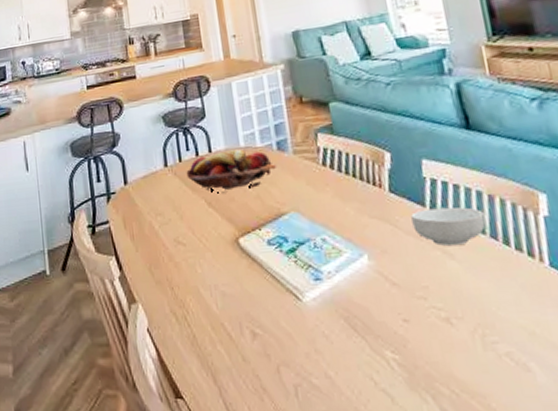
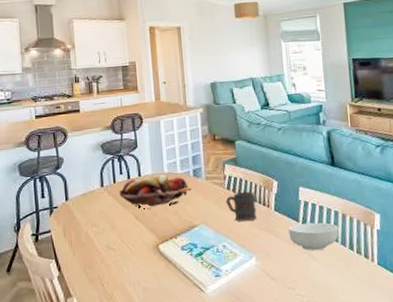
mug: none [321,167,366,207] -> present [225,192,257,221]

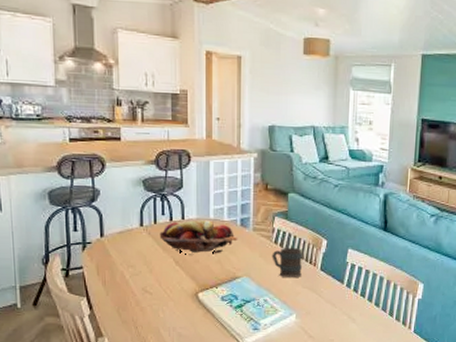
cereal bowl: present [288,222,339,251] -> none [332,285,381,314]

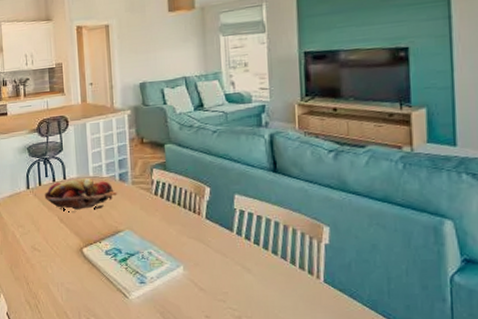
mug: present [272,248,303,277] -> none [153,198,186,228]

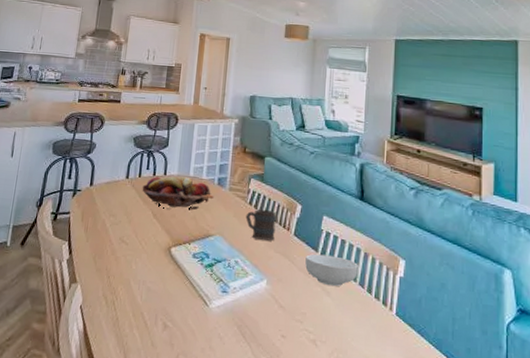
mug: none [153,198,186,228] -> present [245,209,277,241]
cereal bowl: none [221,233,279,263] -> present [305,253,358,287]

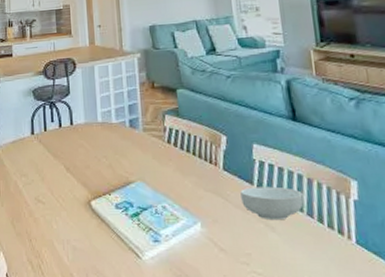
fruit basket: present [142,176,215,210] -> none [50,124,129,158]
mug: present [245,209,277,241] -> none [166,147,202,180]

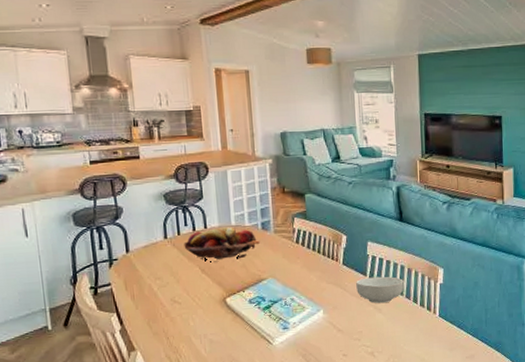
fruit basket: none [50,124,129,158] -> present [184,227,261,260]

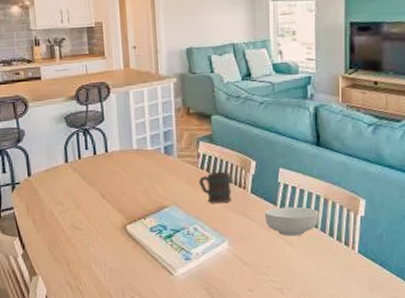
fruit basket: present [184,227,261,260] -> none [84,151,163,186]
mug: none [294,246,325,275] -> present [198,172,232,203]

